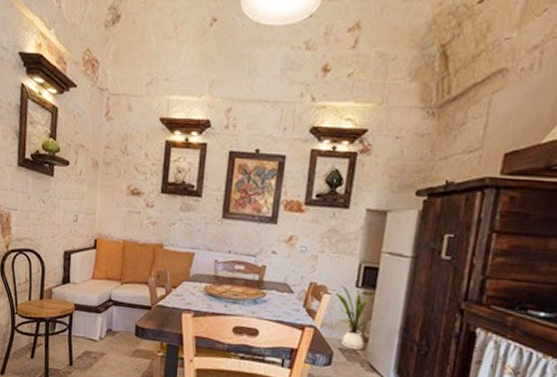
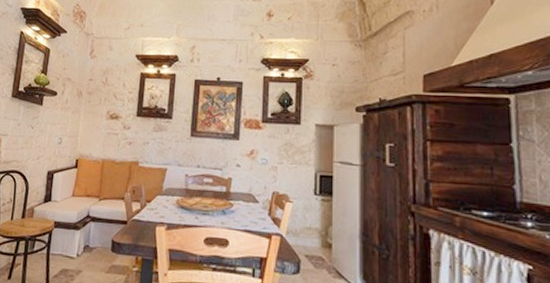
house plant: present [335,284,371,351] -> none [296,193,332,257]

